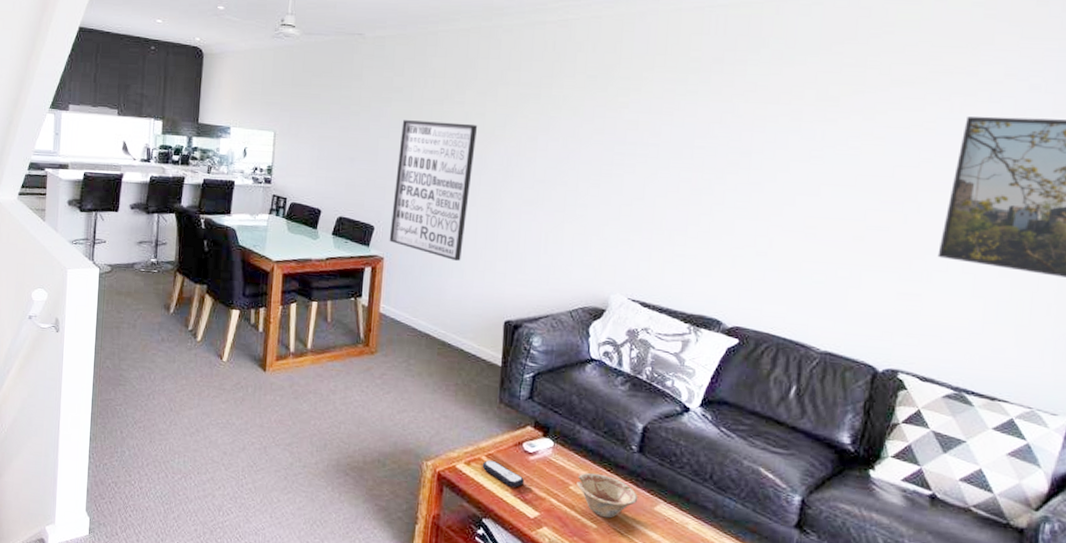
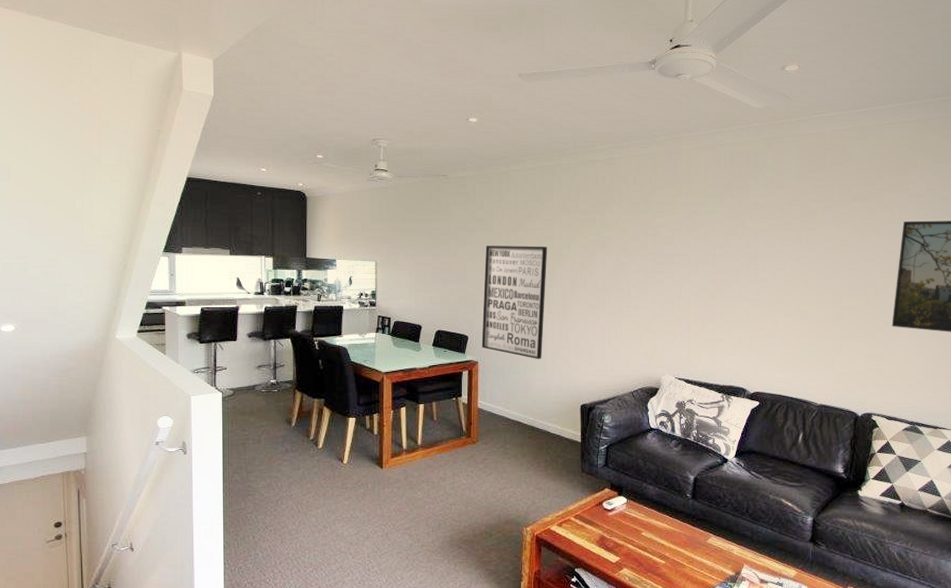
remote control: present [482,460,525,487] -> none [571,519,607,540]
dish: present [577,472,639,518] -> none [647,519,695,554]

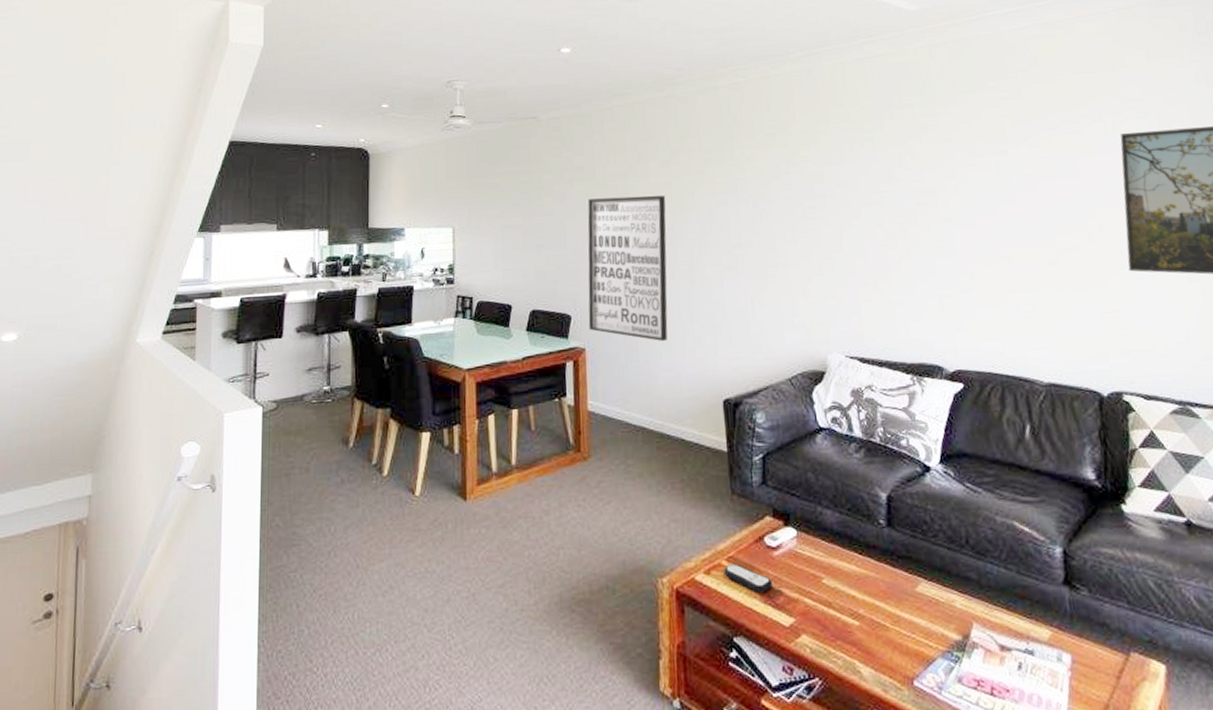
remote control: none [571,519,607,540] -> present [723,563,774,593]

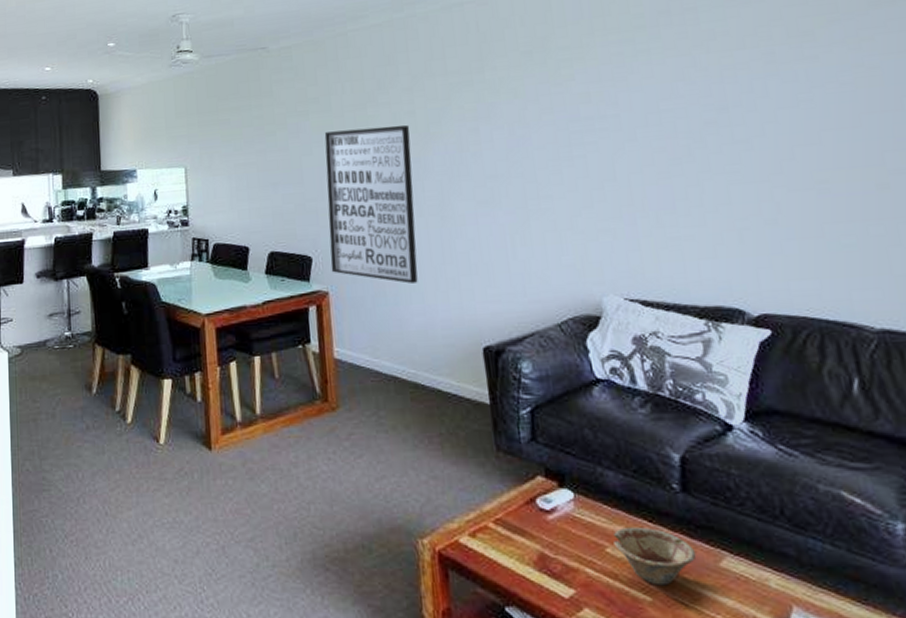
remote control: present [723,563,774,593] -> none [490,526,549,559]
dish: none [828,558,897,611] -> present [612,526,697,586]

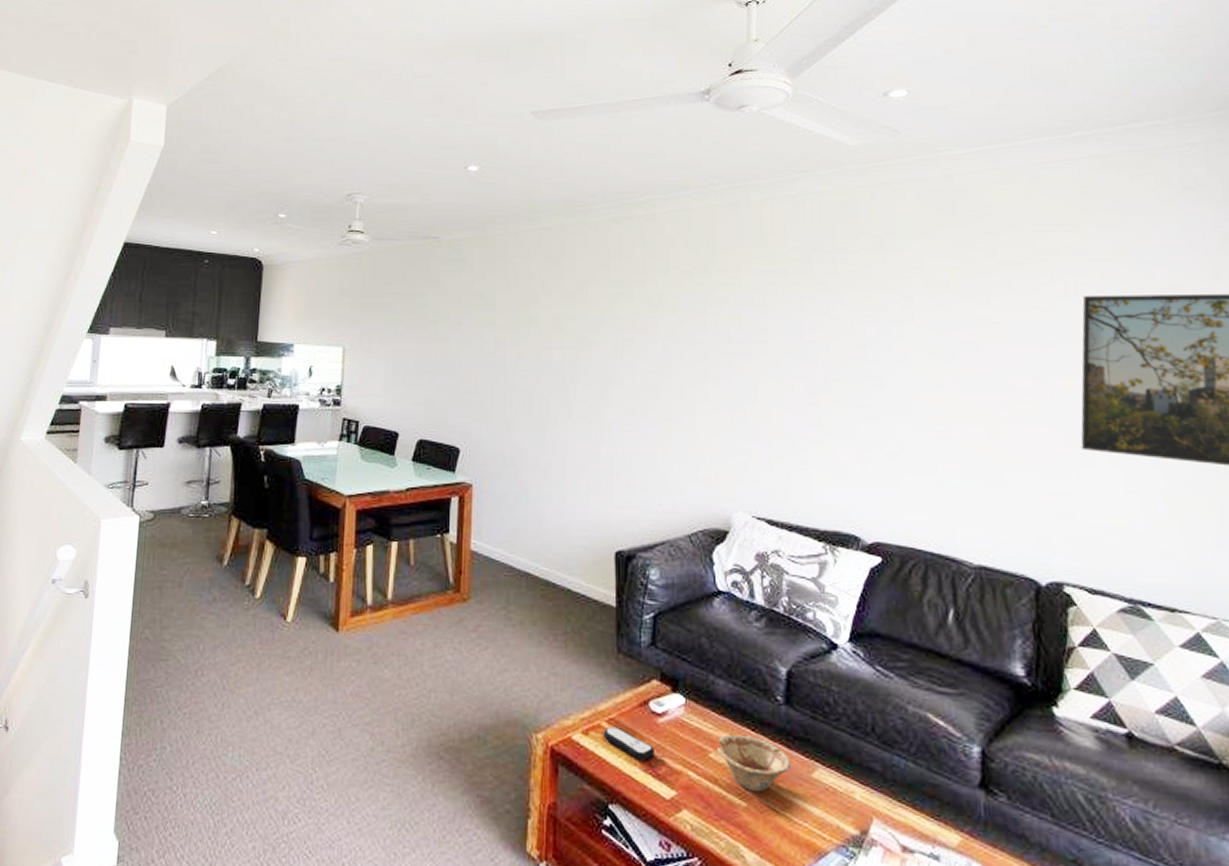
wall art: present [324,125,418,284] -> none [477,327,569,483]
remote control: none [490,526,549,559] -> present [603,726,656,760]

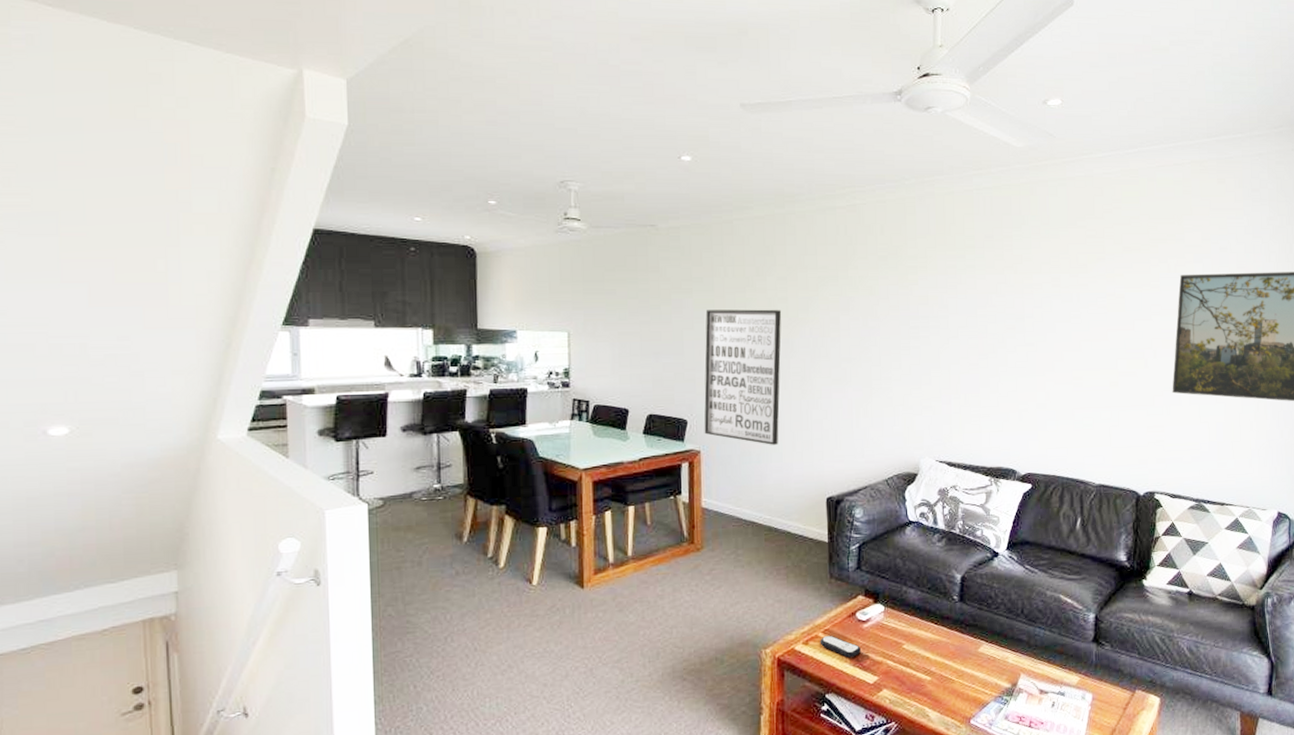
wall art: none [477,327,569,483] -> present [704,309,782,445]
dish: present [717,734,792,792] -> none [909,628,964,669]

